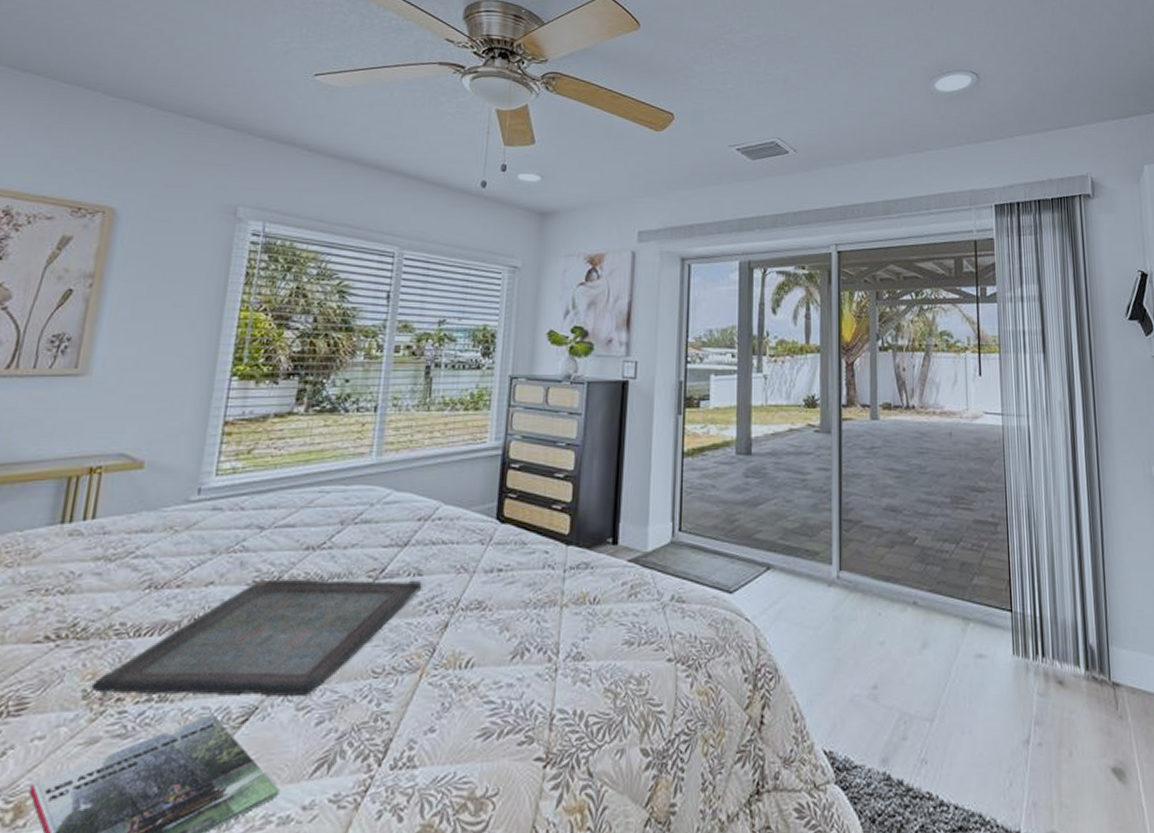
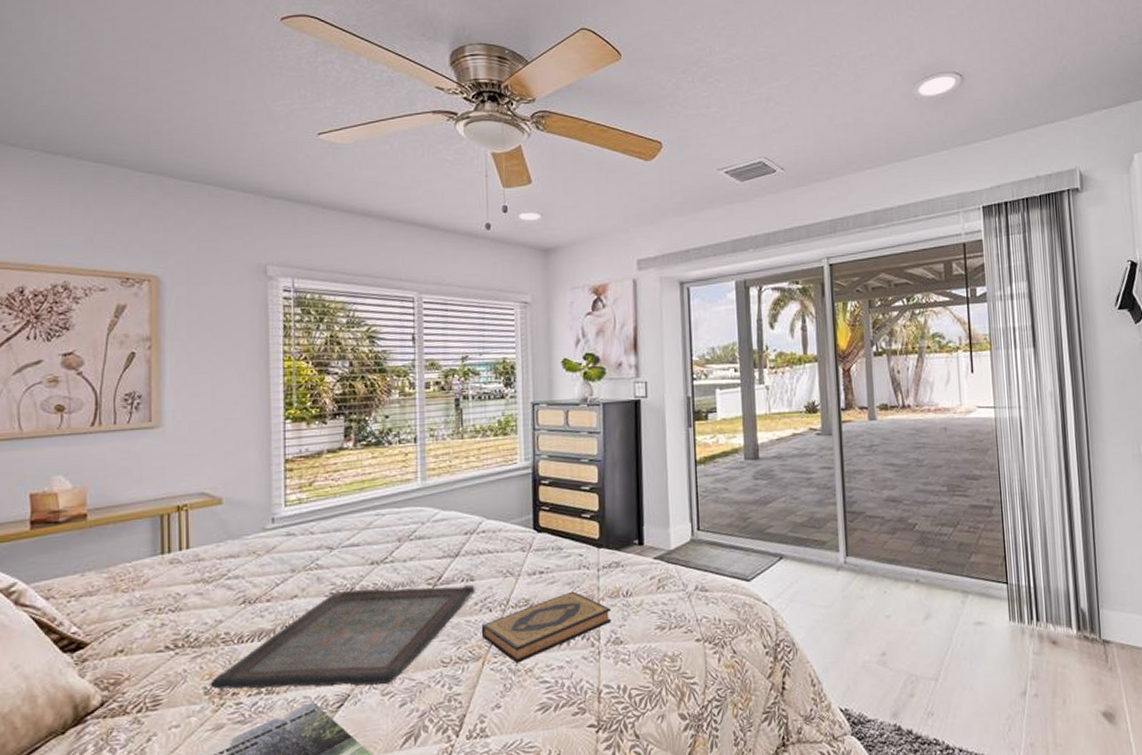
hardback book: none [422,594,575,678] -> present [481,591,612,663]

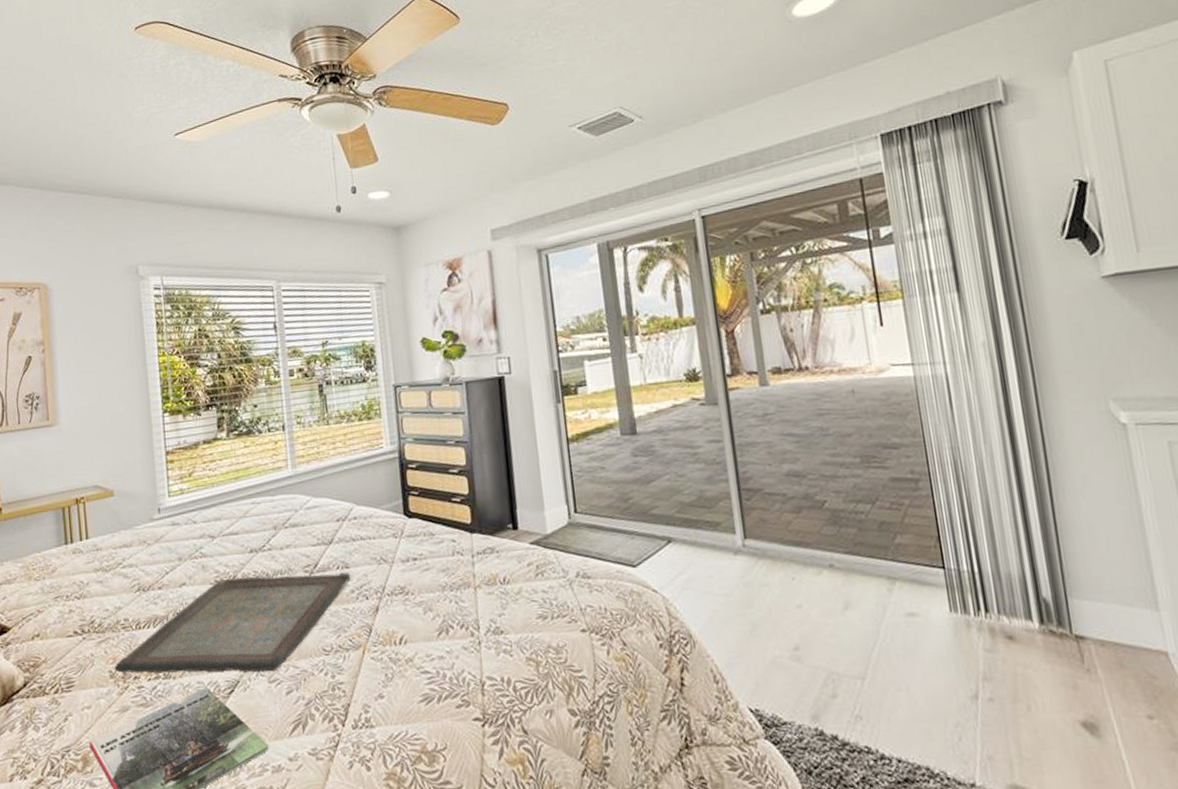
hardback book: present [481,591,612,663] -> none [359,578,491,653]

